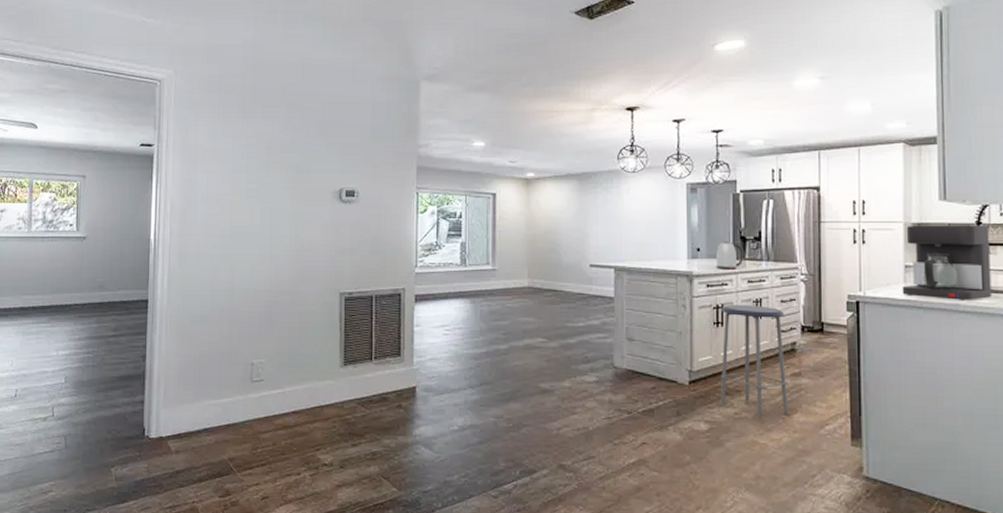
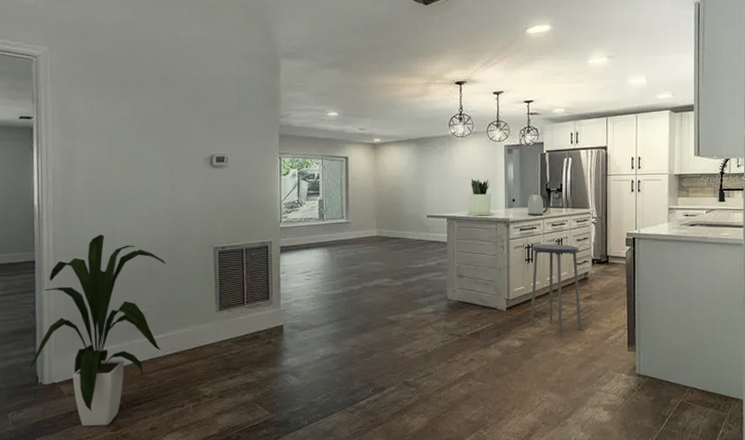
house plant: none [136,273,286,491] -> present [29,234,166,427]
planter: none [639,222,672,268] -> present [467,178,493,216]
coffee maker: present [902,224,992,302] -> none [666,174,730,235]

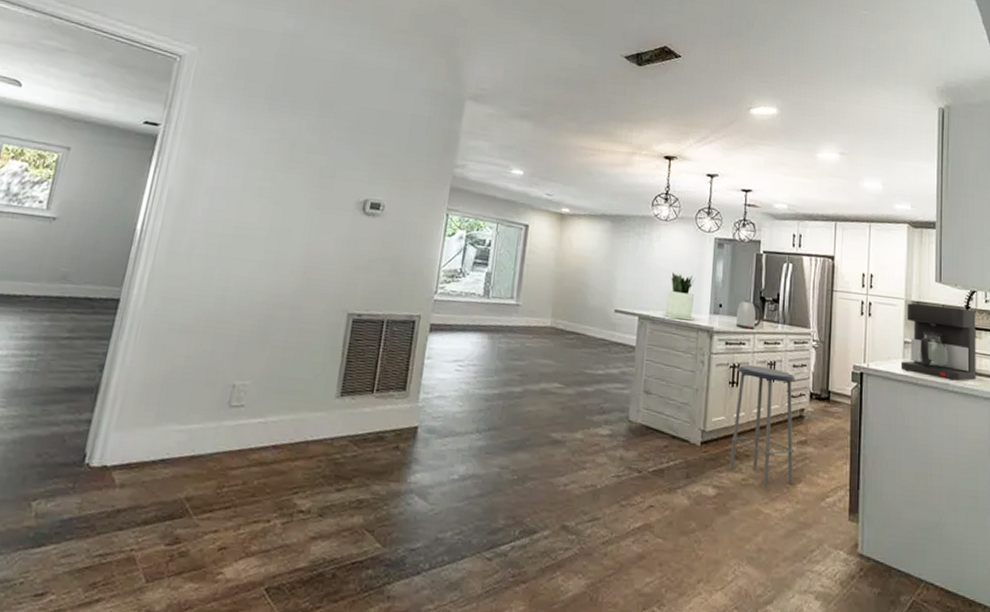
house plant: present [29,234,166,427] -> none [77,277,285,537]
coffee maker: none [666,174,730,235] -> present [900,302,976,382]

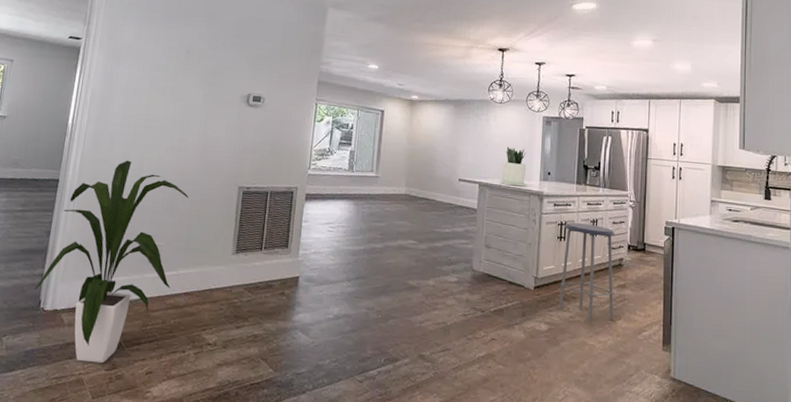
house plant: none [77,277,285,537] -> present [34,160,189,364]
kettle: present [735,299,762,330] -> none [562,168,585,193]
coffee maker: present [900,302,976,382] -> none [708,167,776,234]

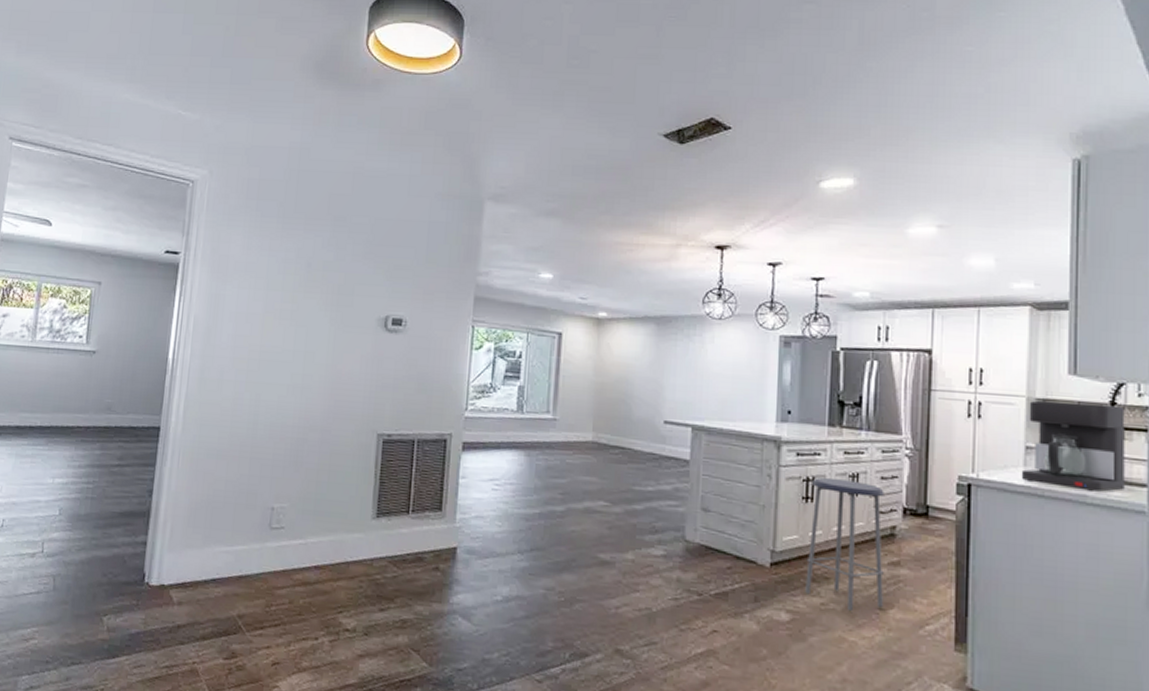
house plant: present [34,160,189,364] -> none [136,402,316,651]
planter: present [500,146,527,187] -> none [720,376,758,431]
coffee maker: none [708,167,776,234] -> present [1021,400,1125,493]

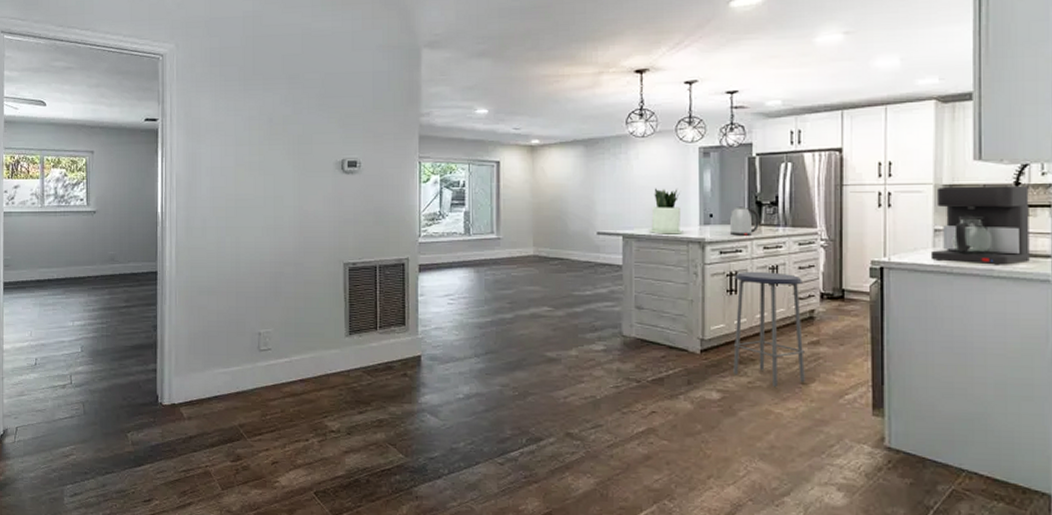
planter: none [720,376,758,431] -> present [648,188,683,234]
kettle: none [808,404,841,438] -> present [729,206,759,236]

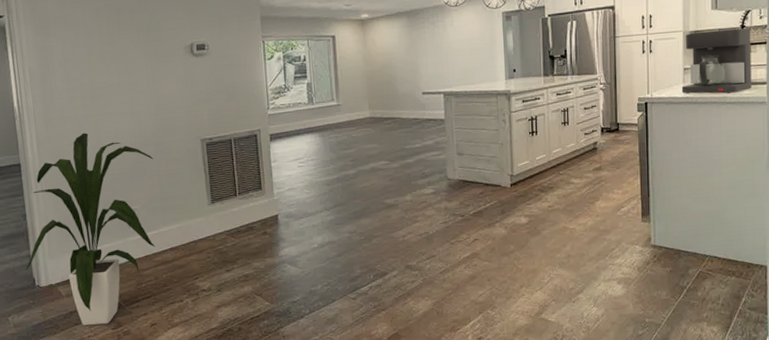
house plant: none [150,245,291,455] -> present [25,132,156,326]
planter: present [648,188,683,234] -> none [464,50,493,90]
kettle: present [729,206,759,236] -> none [529,61,552,86]
bar stool: present [733,272,805,389] -> none [535,114,591,210]

